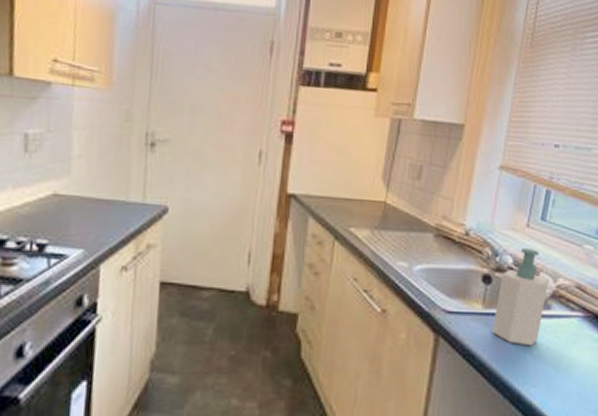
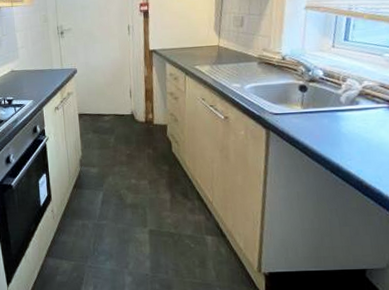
soap bottle: present [492,248,548,346] -> none [311,62,355,132]

